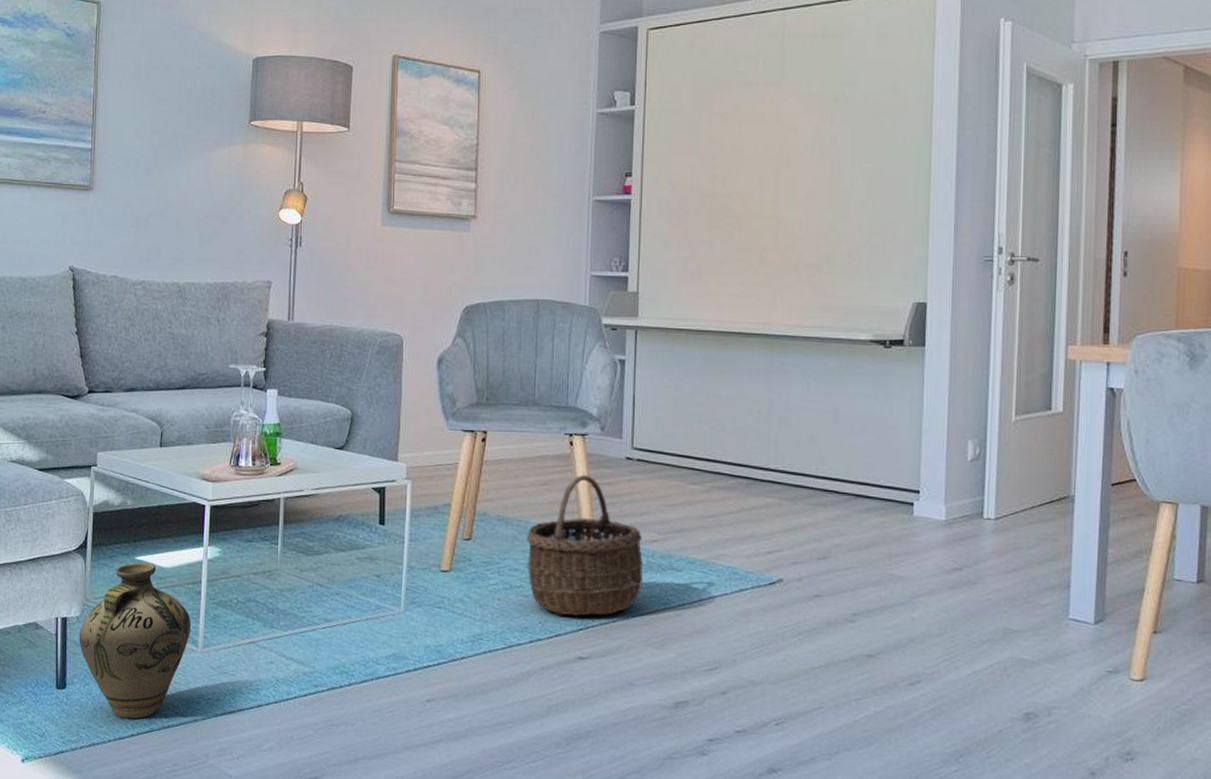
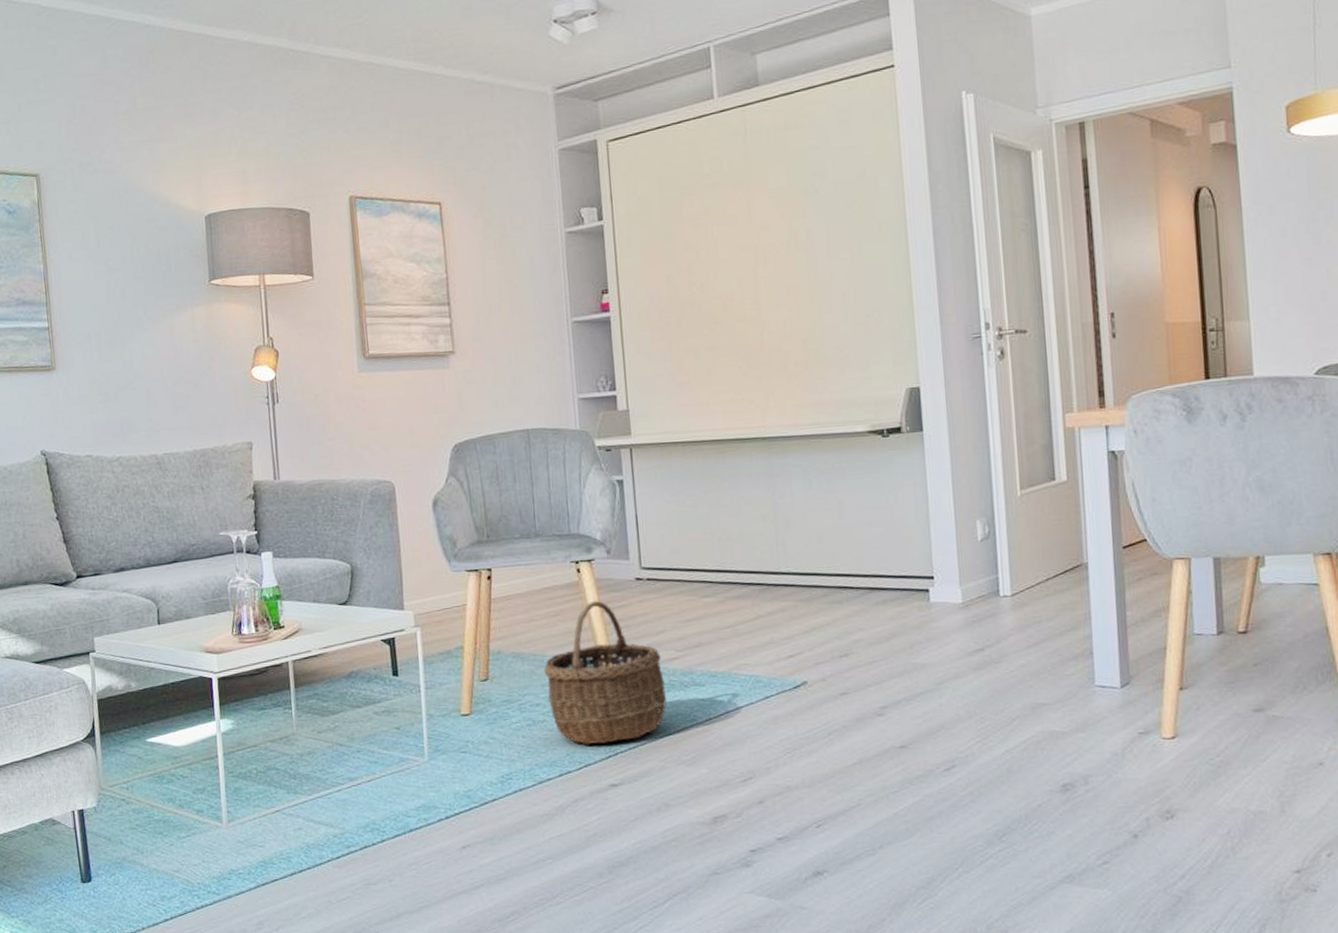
jug: present [79,562,192,719] -> none [98,743,213,904]

